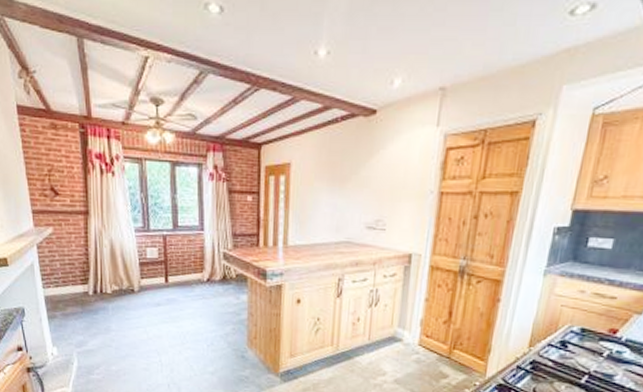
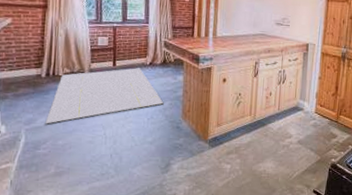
rug: none [96,285,226,348] -> present [45,68,164,124]

